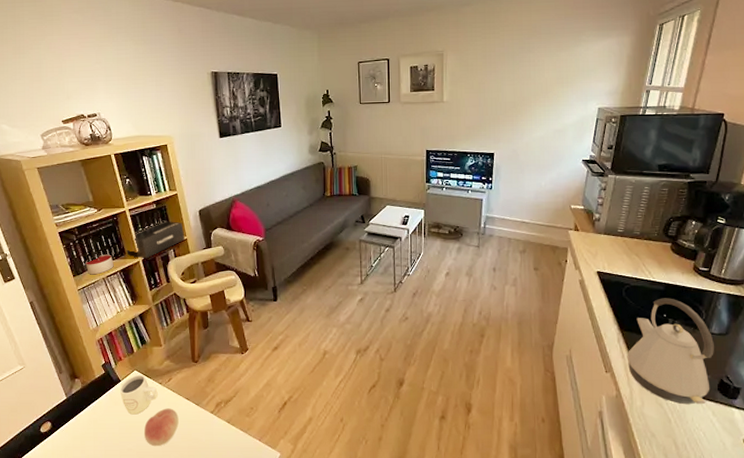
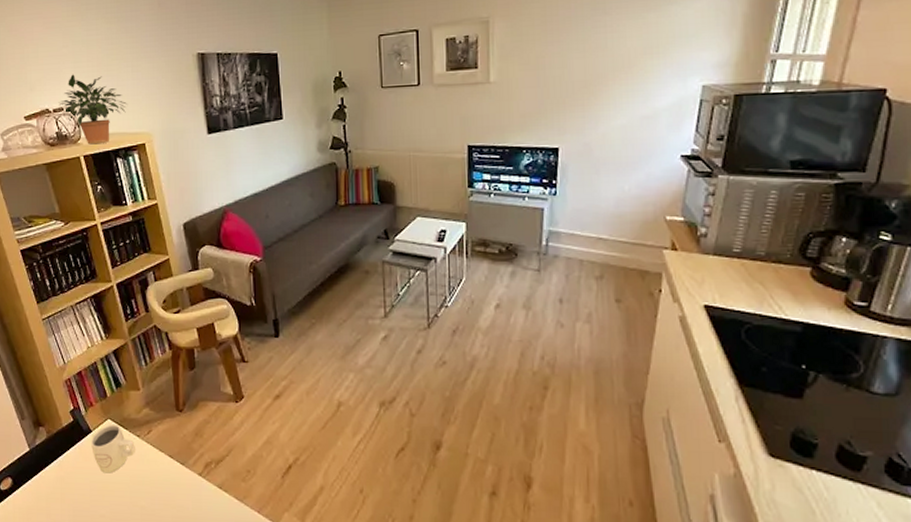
candle: present [85,254,114,275] -> none [51,276,84,302]
potted plant: none [92,86,152,145] -> present [58,74,127,145]
box: present [126,220,185,259] -> none [98,236,167,283]
fruit: present [144,408,179,447] -> none [120,467,160,514]
kettle: present [627,298,715,405] -> none [749,342,880,492]

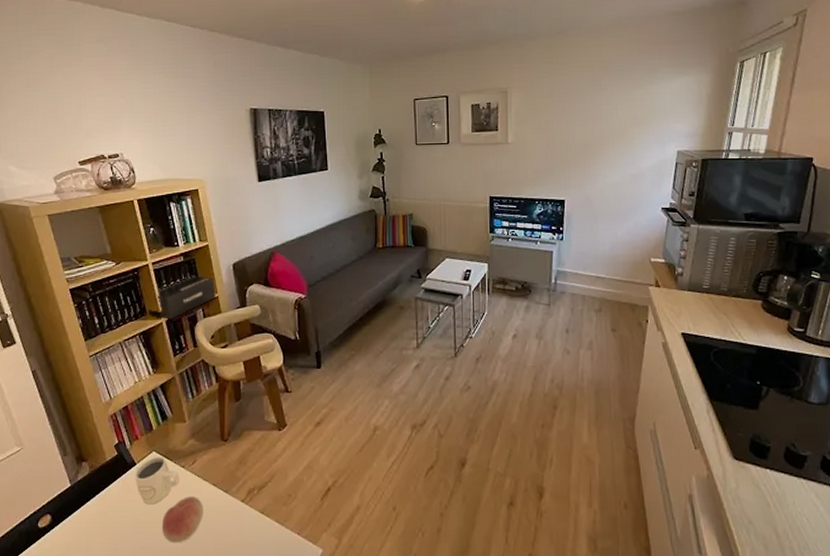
potted plant: present [58,74,127,145] -> none [114,123,182,189]
box: none [98,236,167,283] -> present [148,275,216,320]
fruit: none [120,467,160,514] -> present [162,496,203,544]

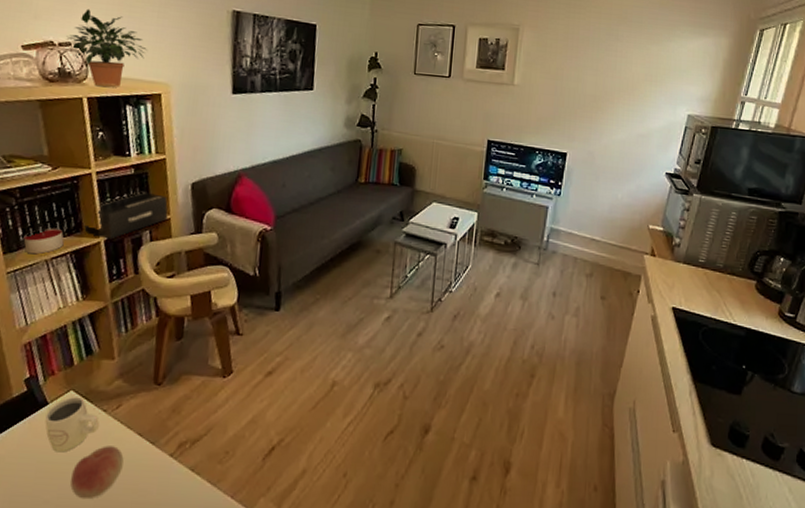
candle: none [99,314,133,339] -> present [23,227,64,255]
potted plant: none [114,123,182,189] -> present [66,8,147,88]

